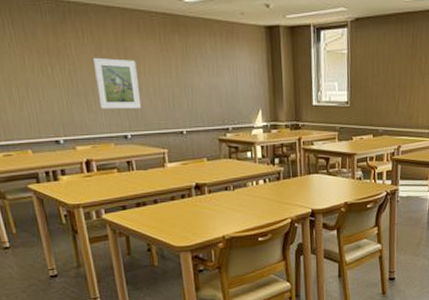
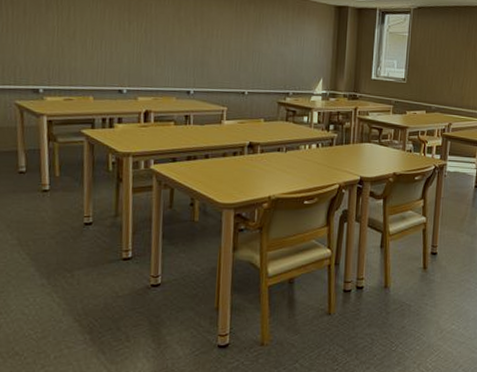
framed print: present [92,57,142,109] -> none [168,18,210,68]

